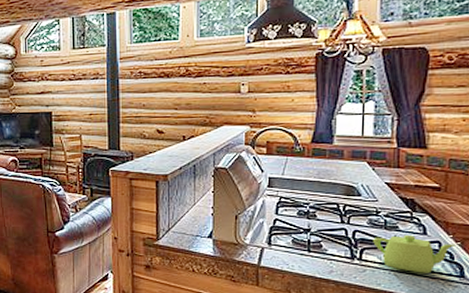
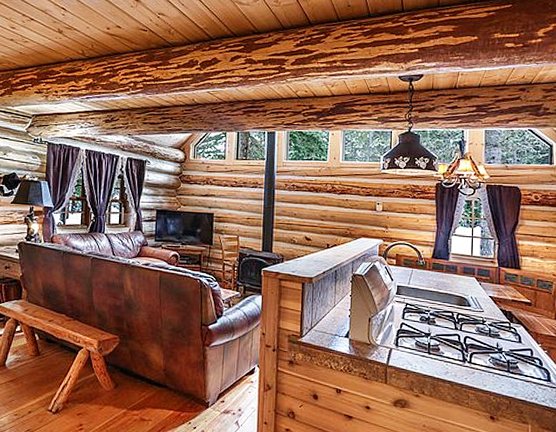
teapot: present [373,235,457,273] -> none [480,342,544,377]

